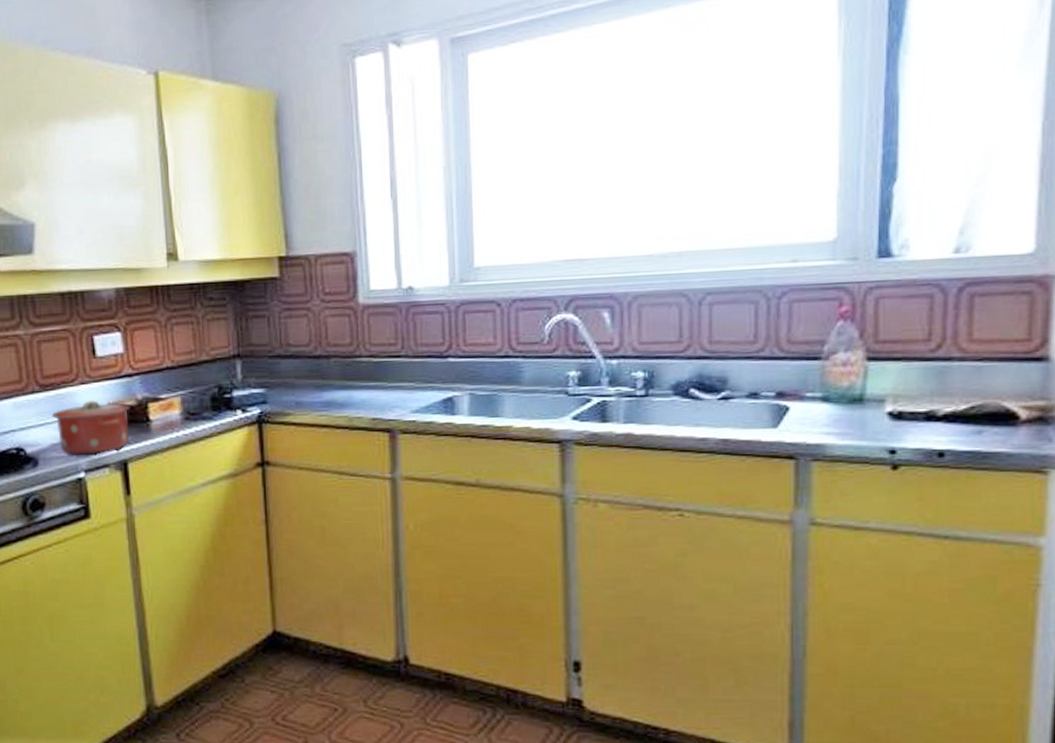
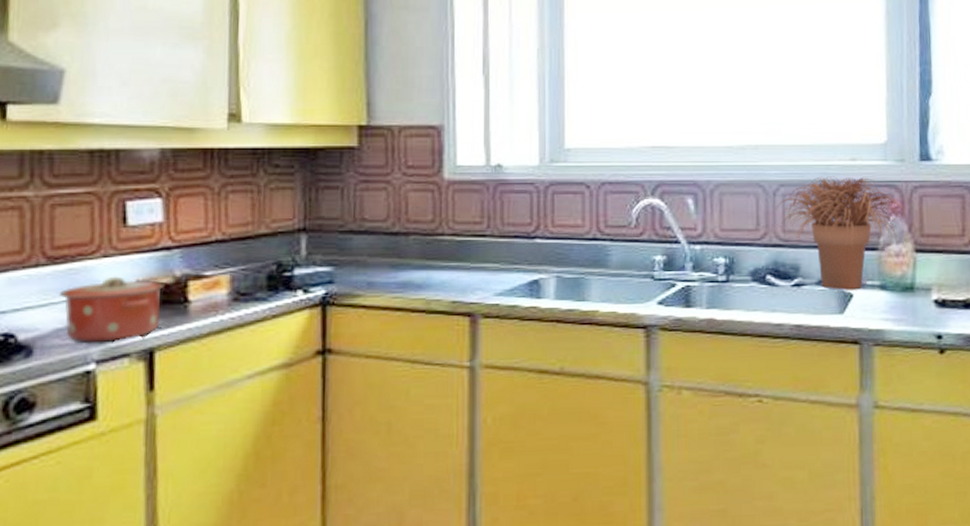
potted plant: none [700,280,859,403] -> present [775,176,908,290]

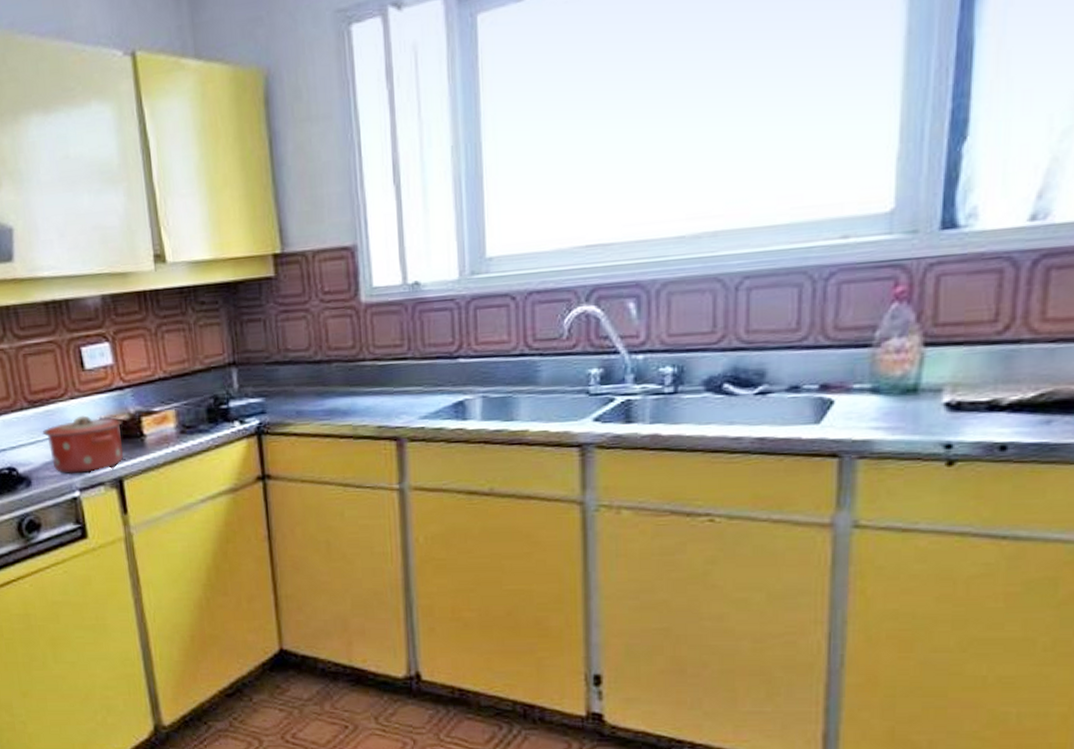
potted plant: present [775,176,908,290] -> none [737,258,917,397]

